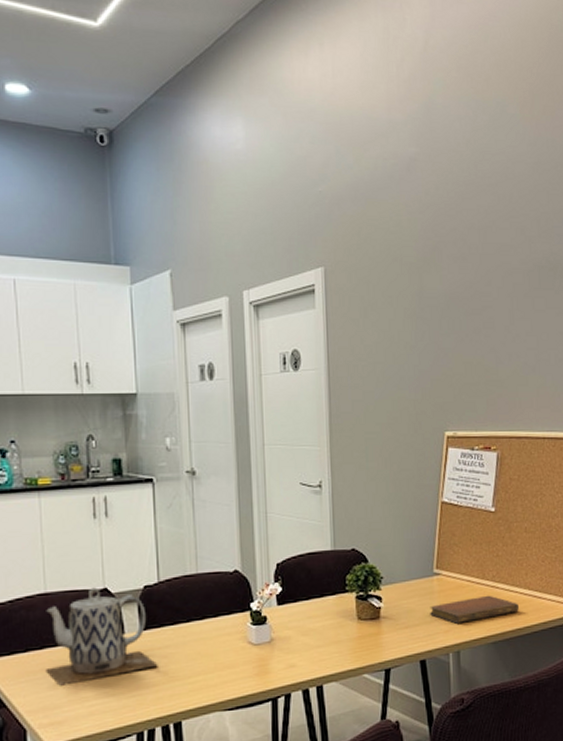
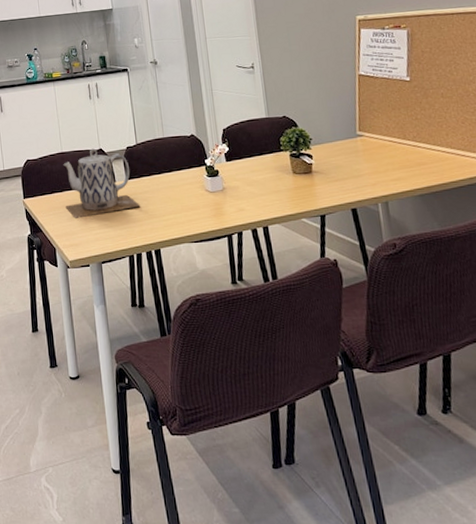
notebook: present [430,595,519,624] -> none [356,153,443,178]

